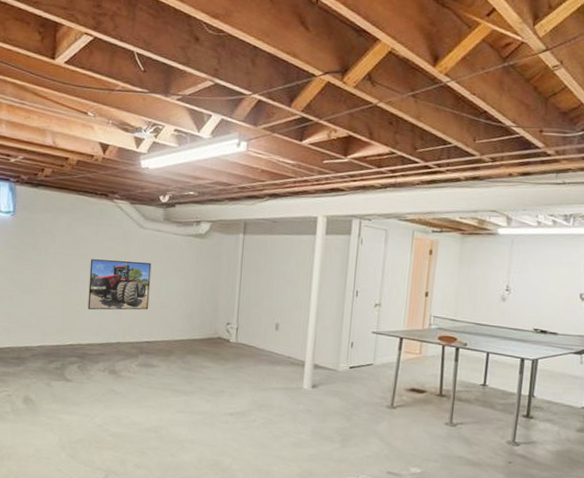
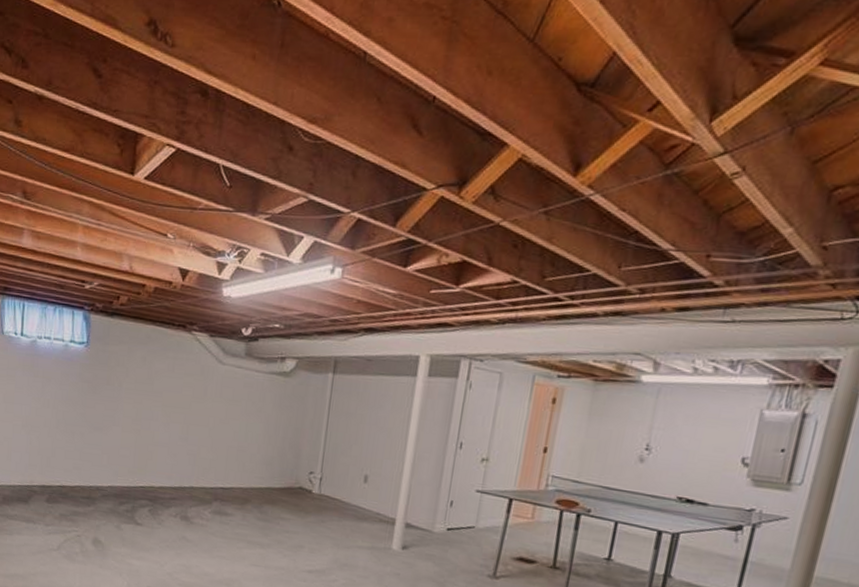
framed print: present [87,259,152,310] -> none [160,396,230,454]

